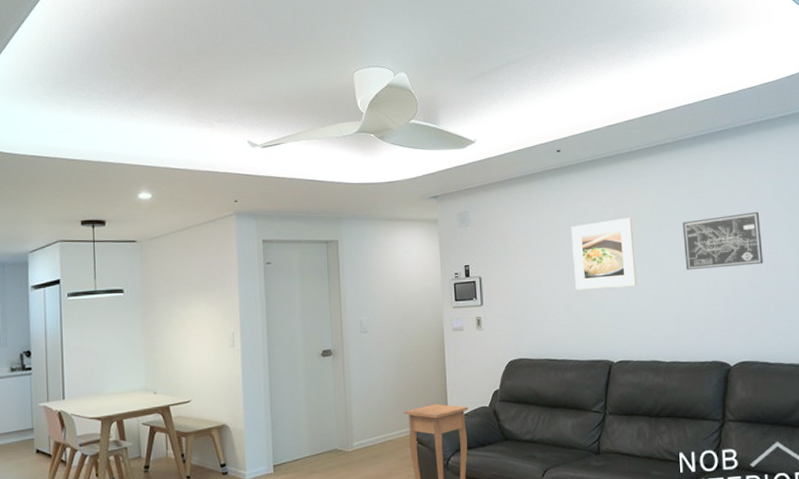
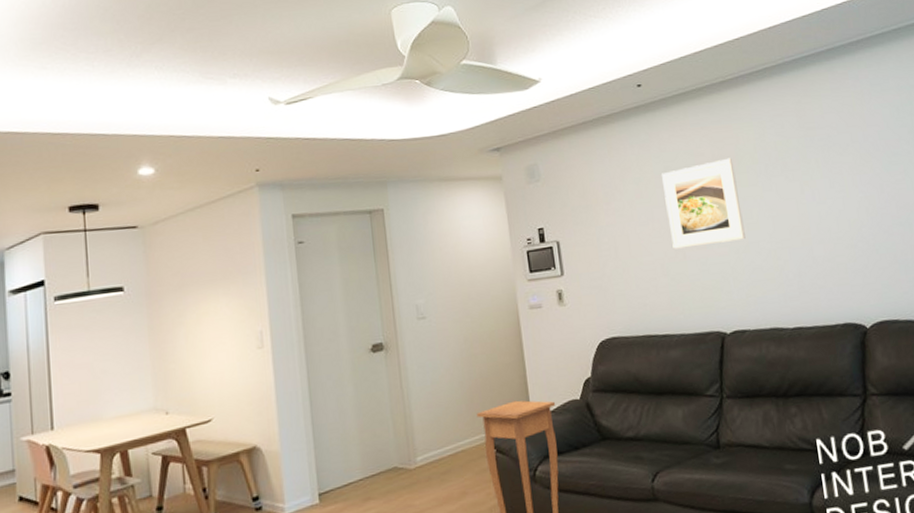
wall art: present [682,211,764,270] -> none [792,141,892,216]

